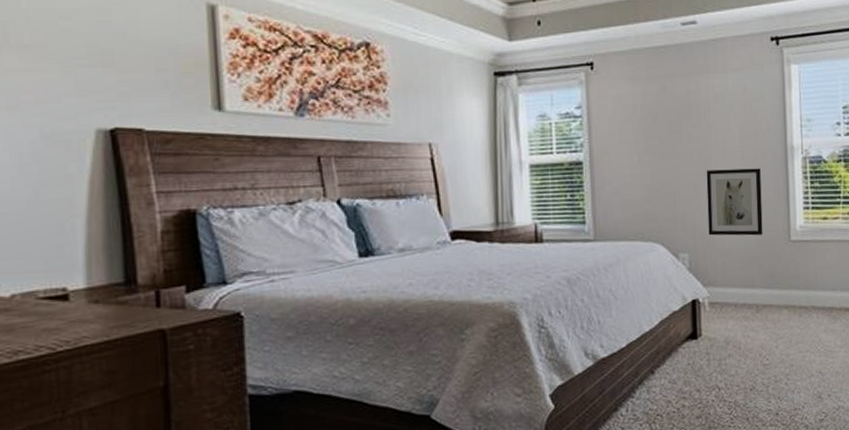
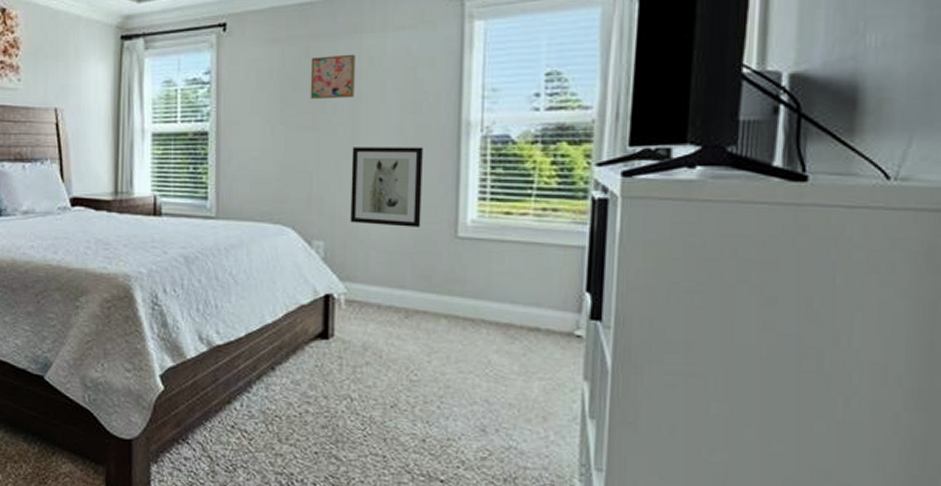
wall art: none [668,91,705,130] -> present [310,54,355,99]

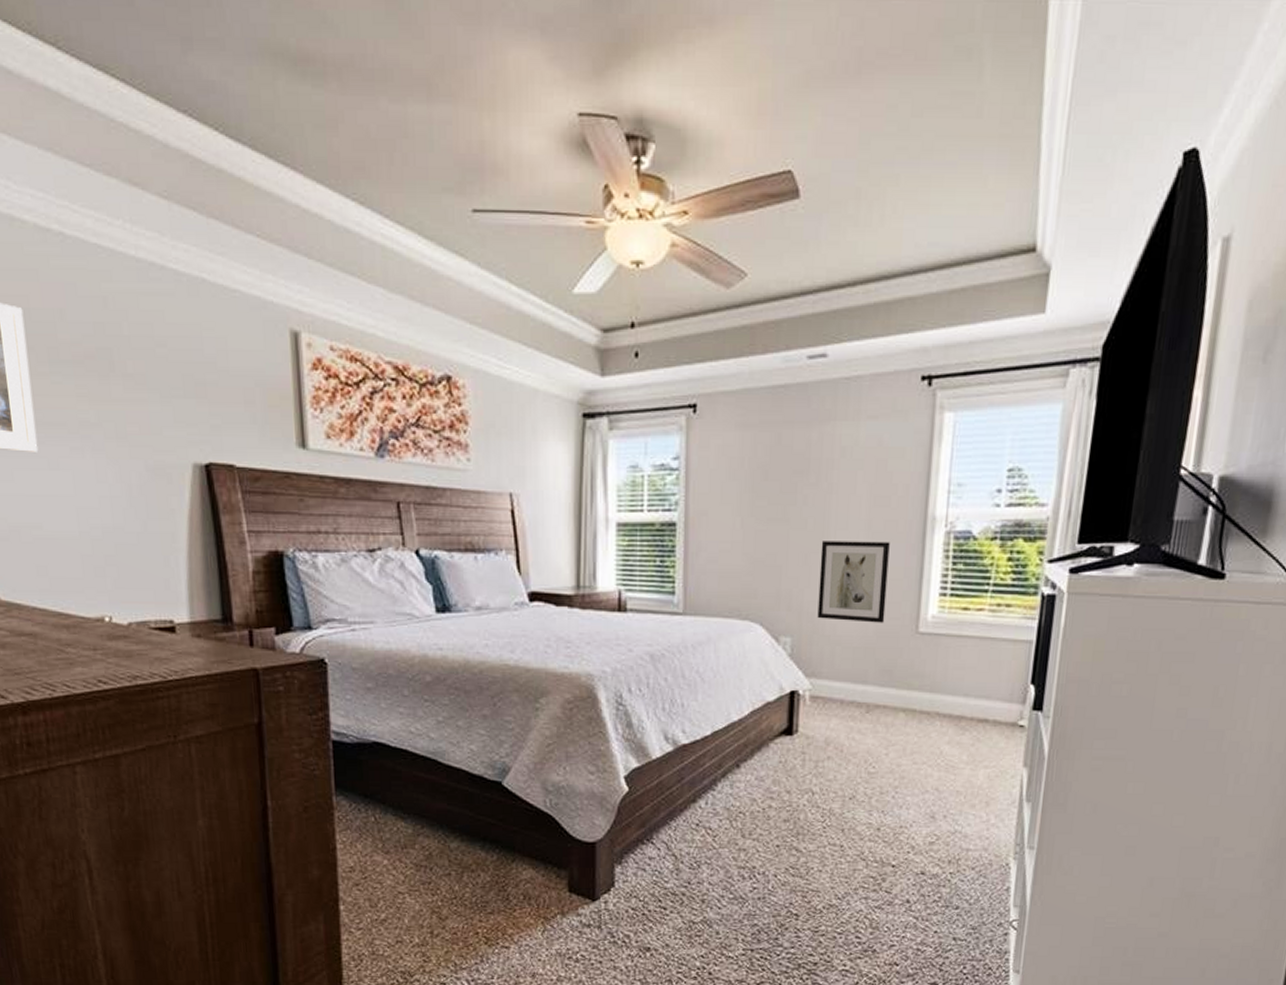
wall art: present [310,54,355,99] -> none [781,443,828,490]

